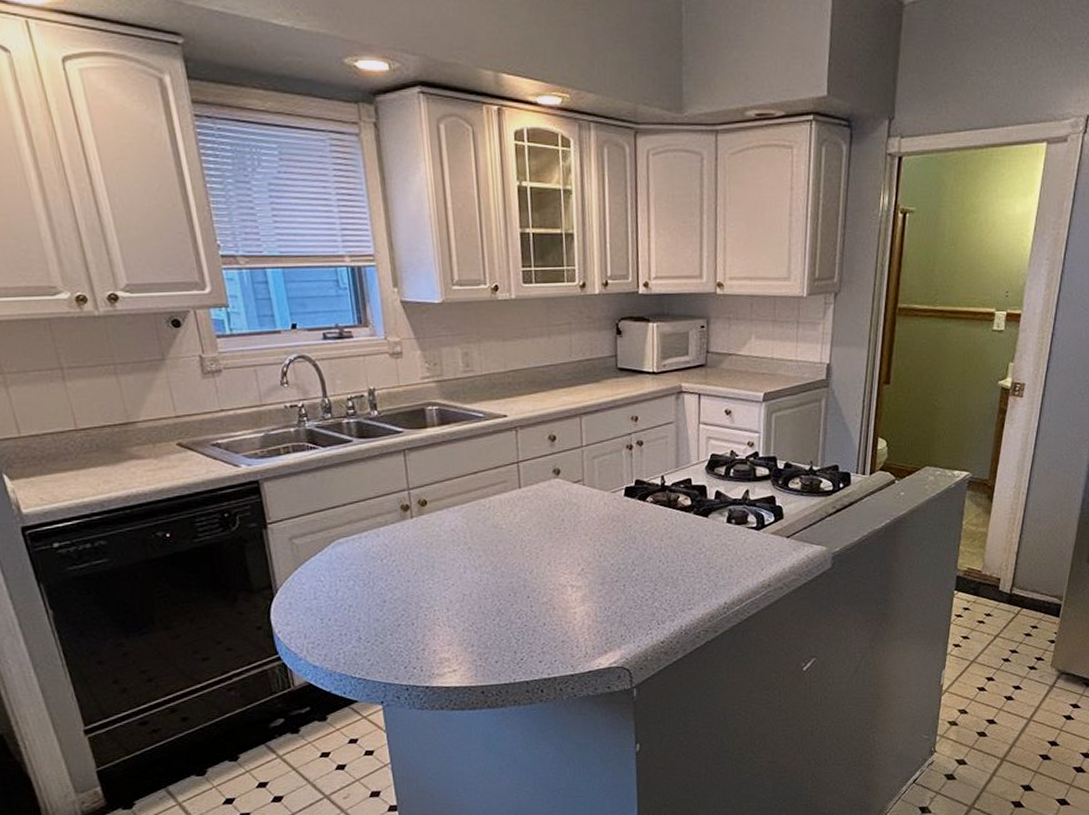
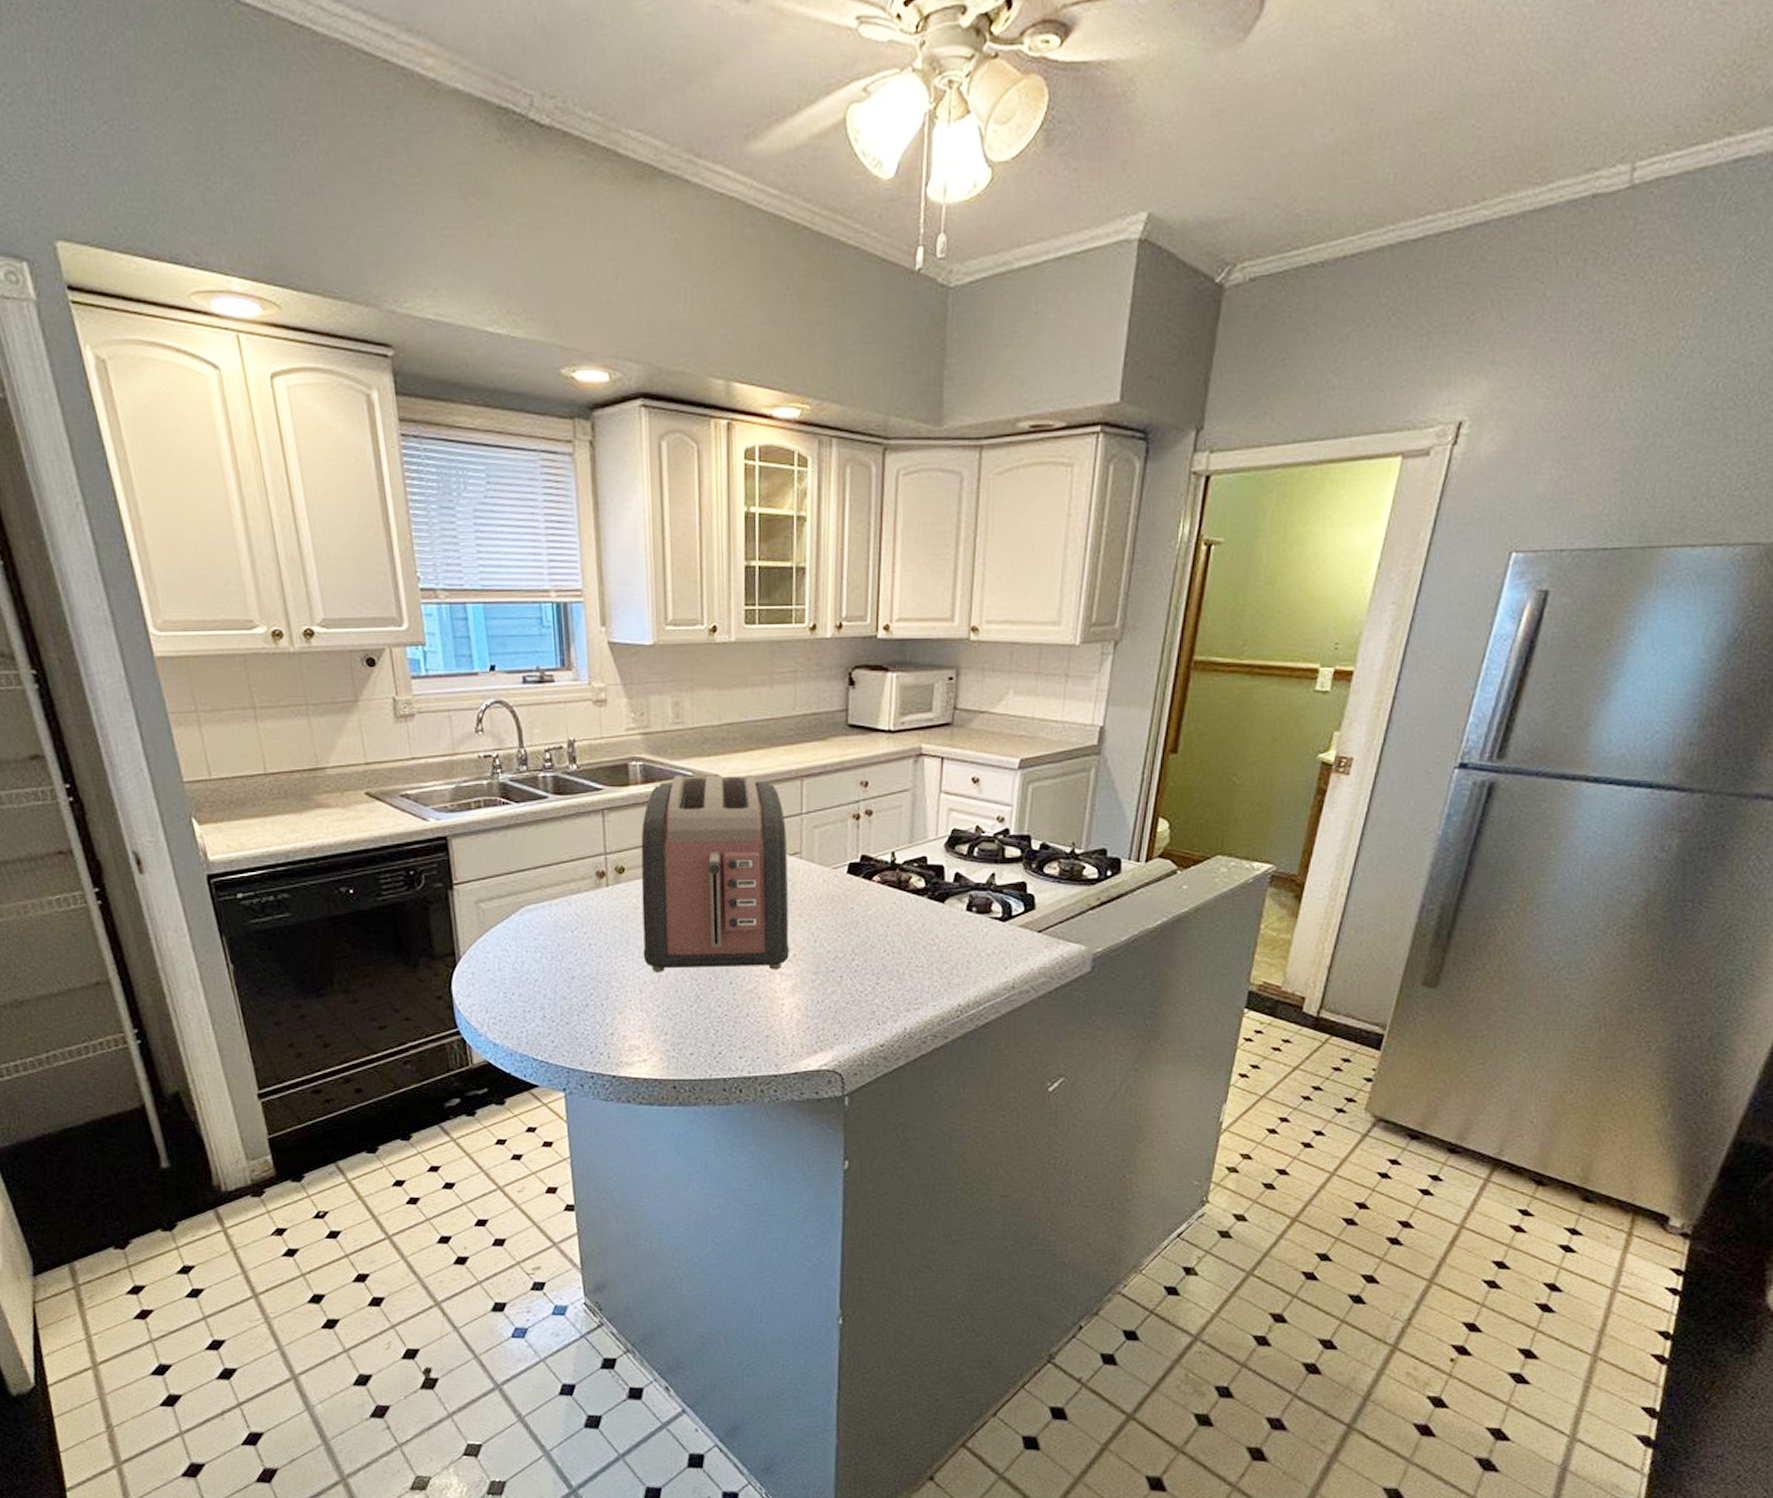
toaster: none [440,413,578,592] -> present [641,774,789,972]

